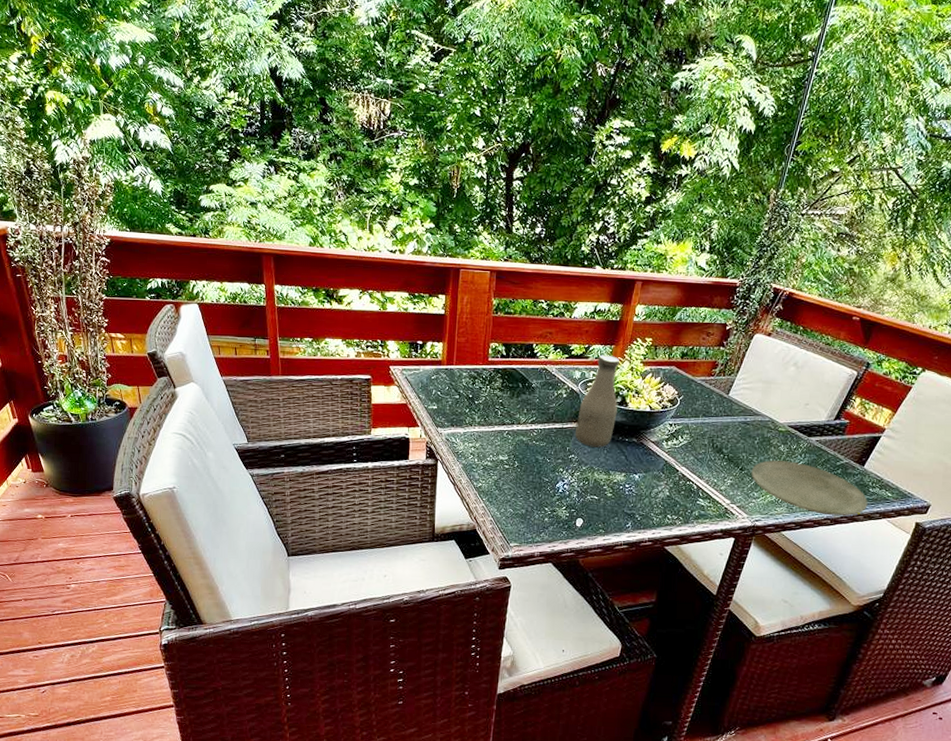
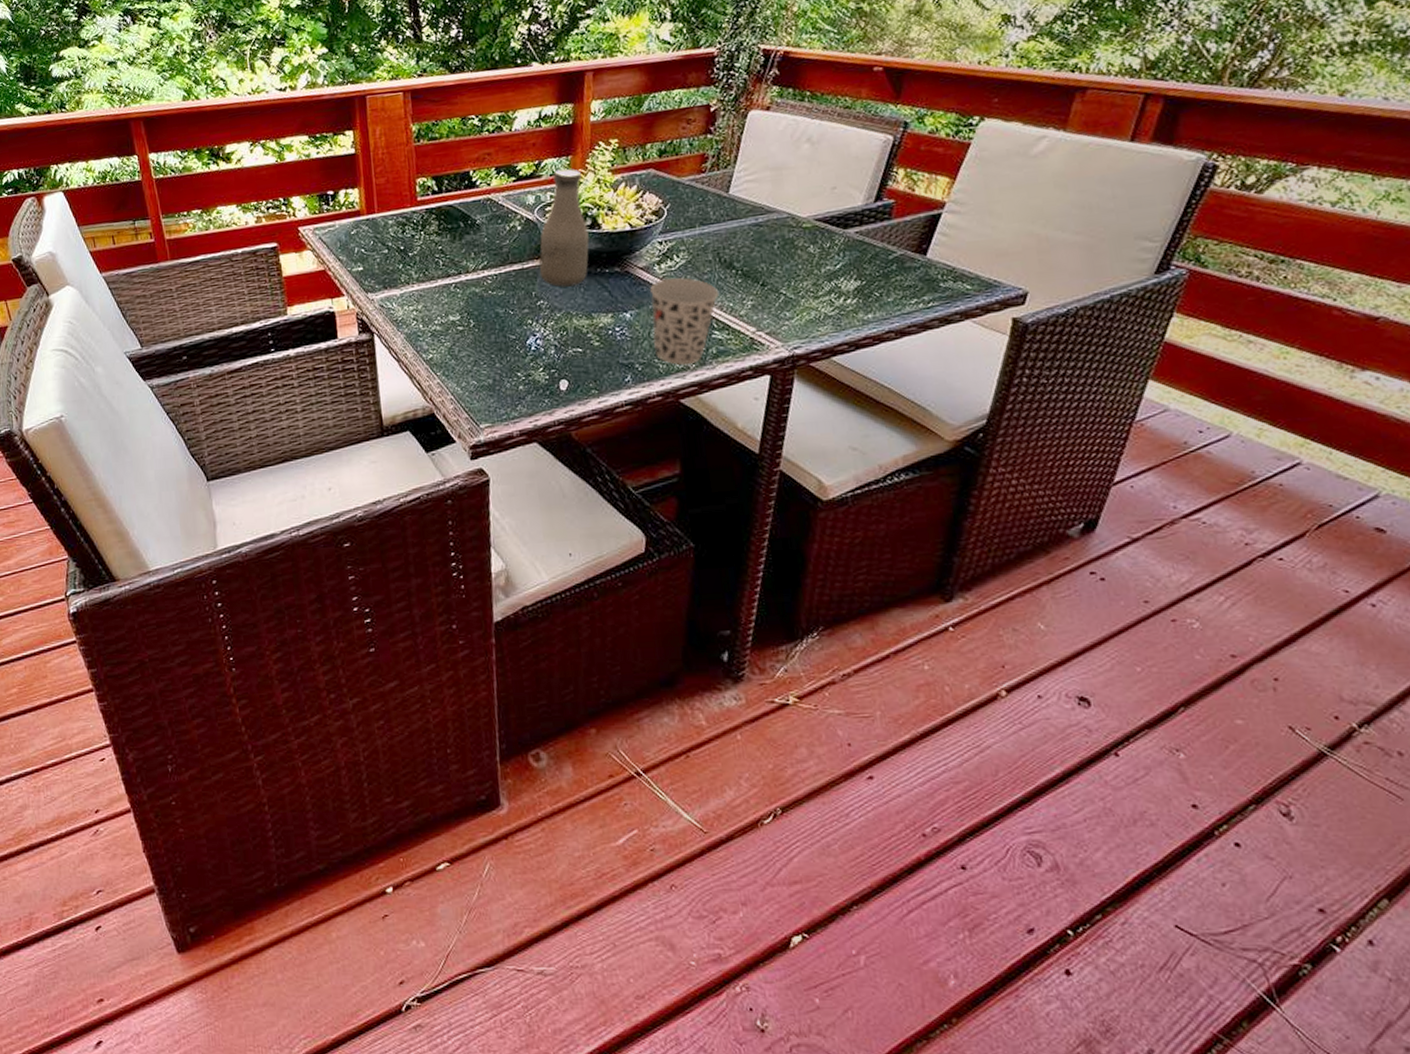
cup: none [652,453,707,522] -> present [650,277,719,366]
plate: present [751,460,868,516] -> none [776,264,942,327]

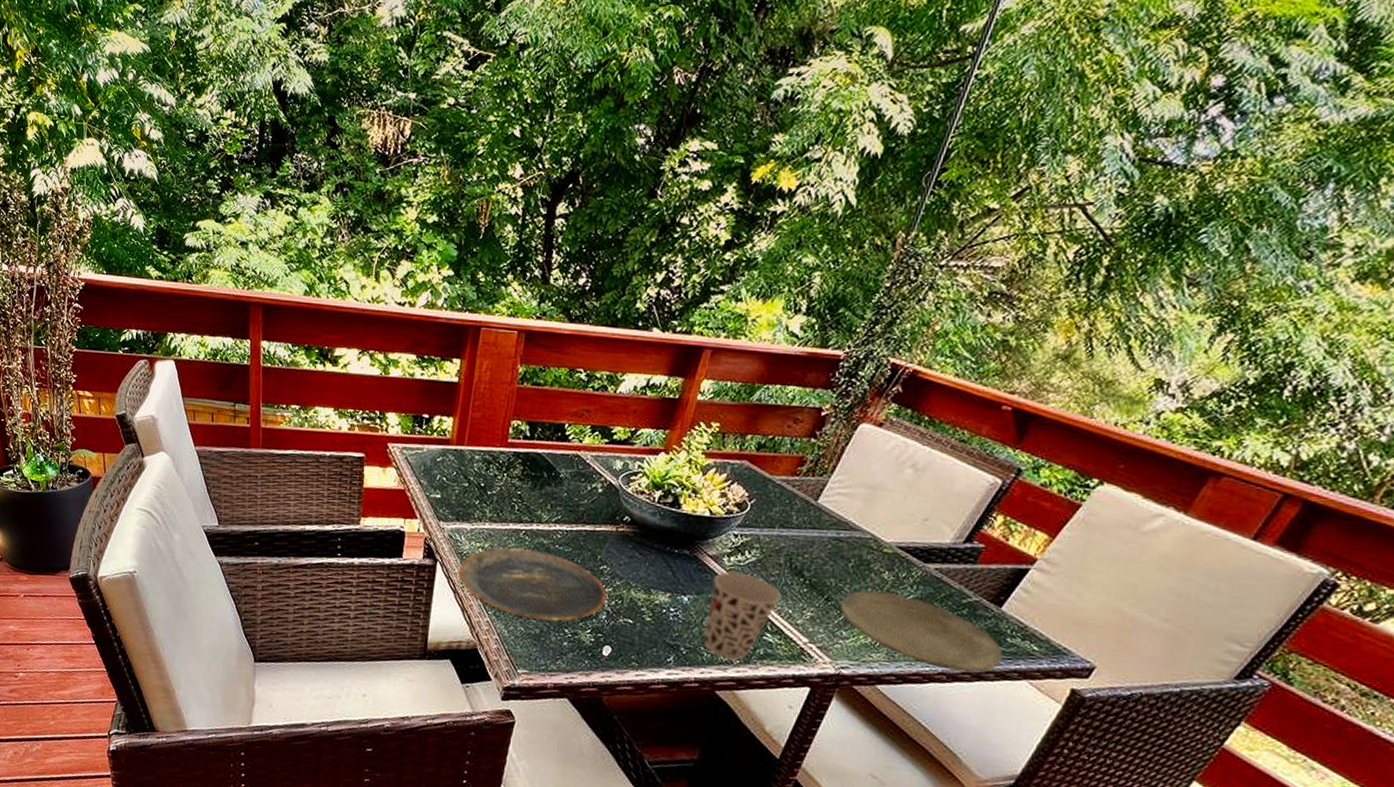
plate: none [397,300,551,372] -> present [458,547,607,622]
bottle: present [539,168,589,288] -> none [609,441,674,559]
plate: none [776,264,942,327] -> present [839,590,1003,672]

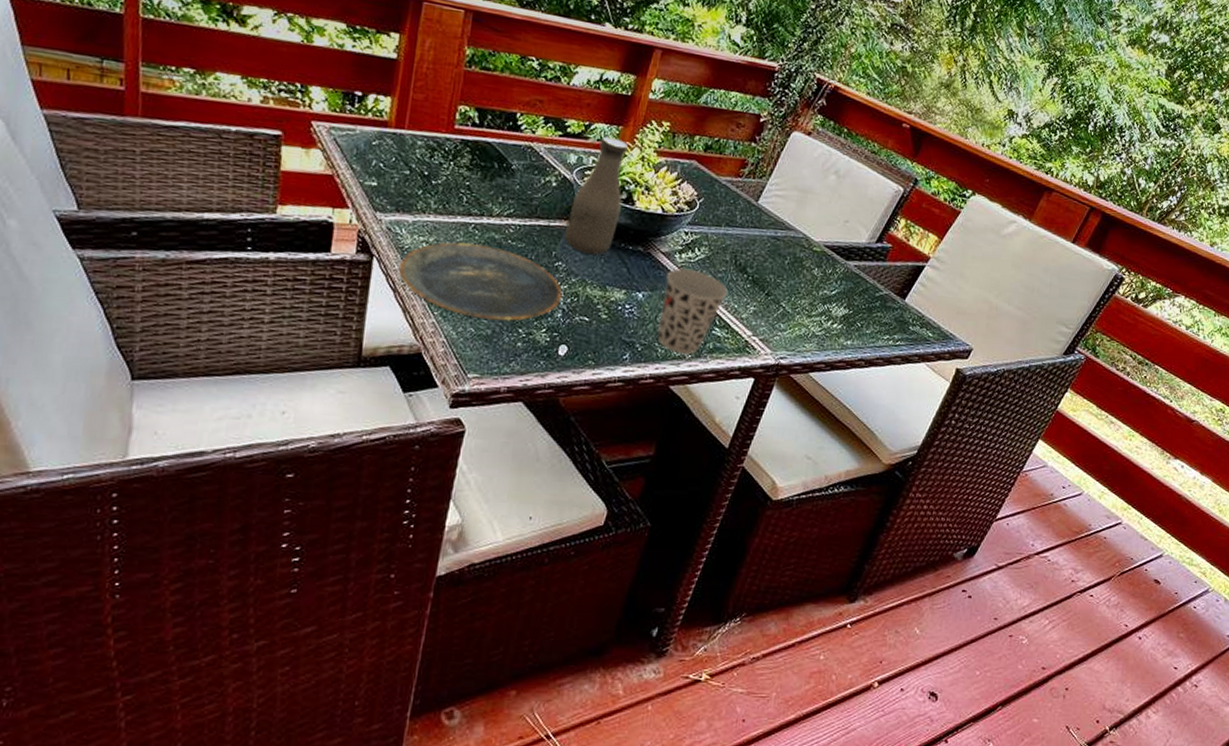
bottle: none [609,441,674,559] -> present [564,136,628,255]
plate: present [839,590,1003,672] -> none [778,285,907,358]

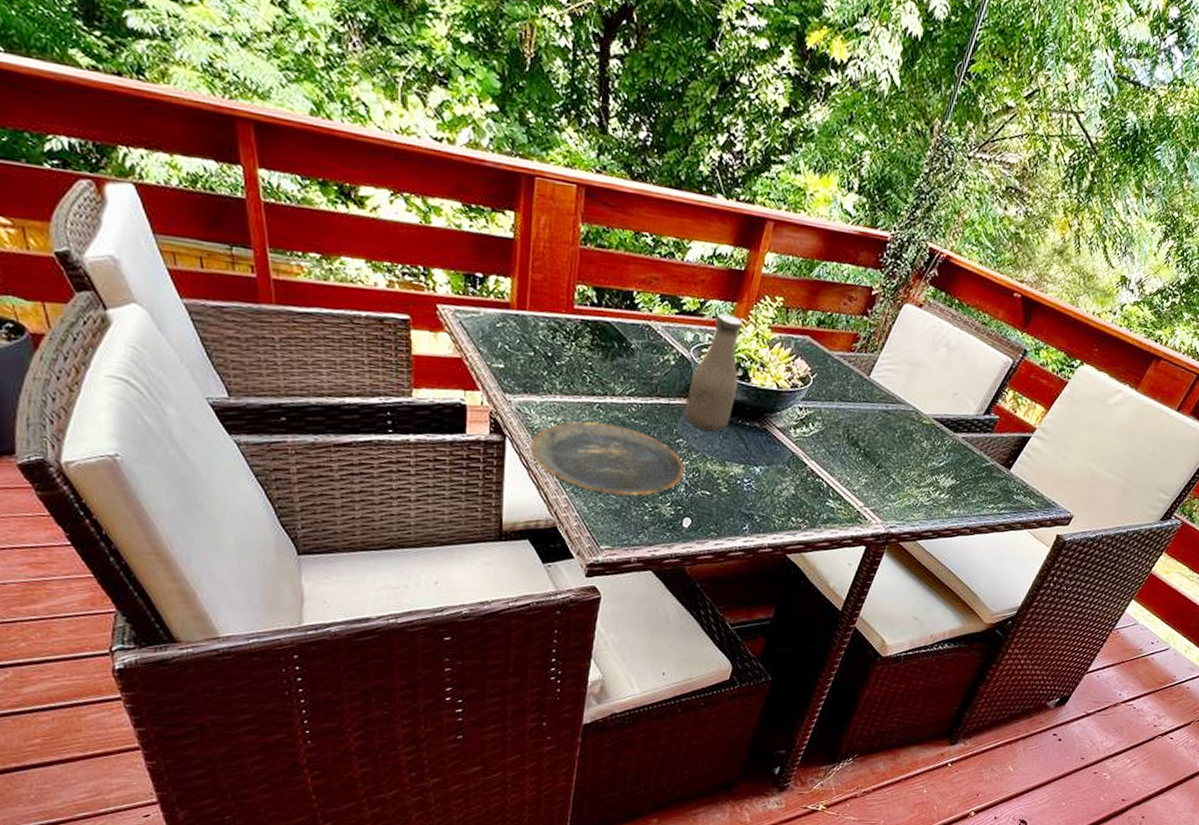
cup: present [657,268,727,355] -> none [774,442,840,526]

